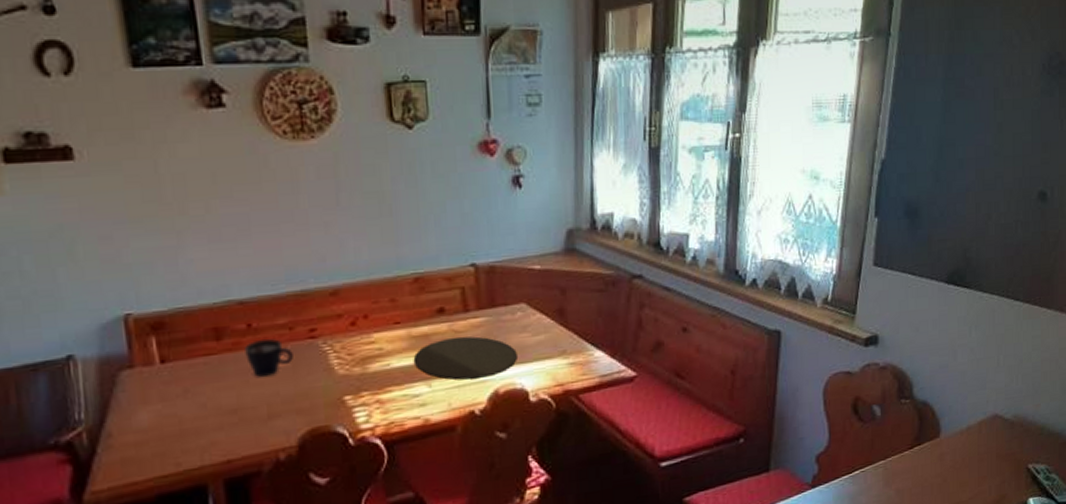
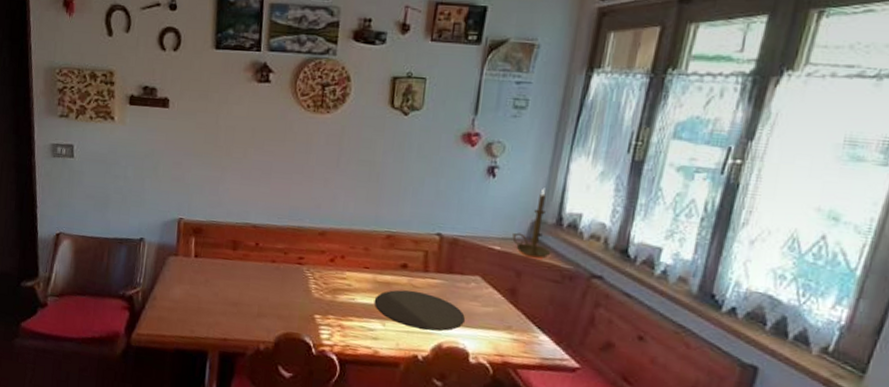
cup: present [245,338,293,377] -> none [250,256,284,285]
candle holder: none [550,191,591,271] -> present [512,188,551,259]

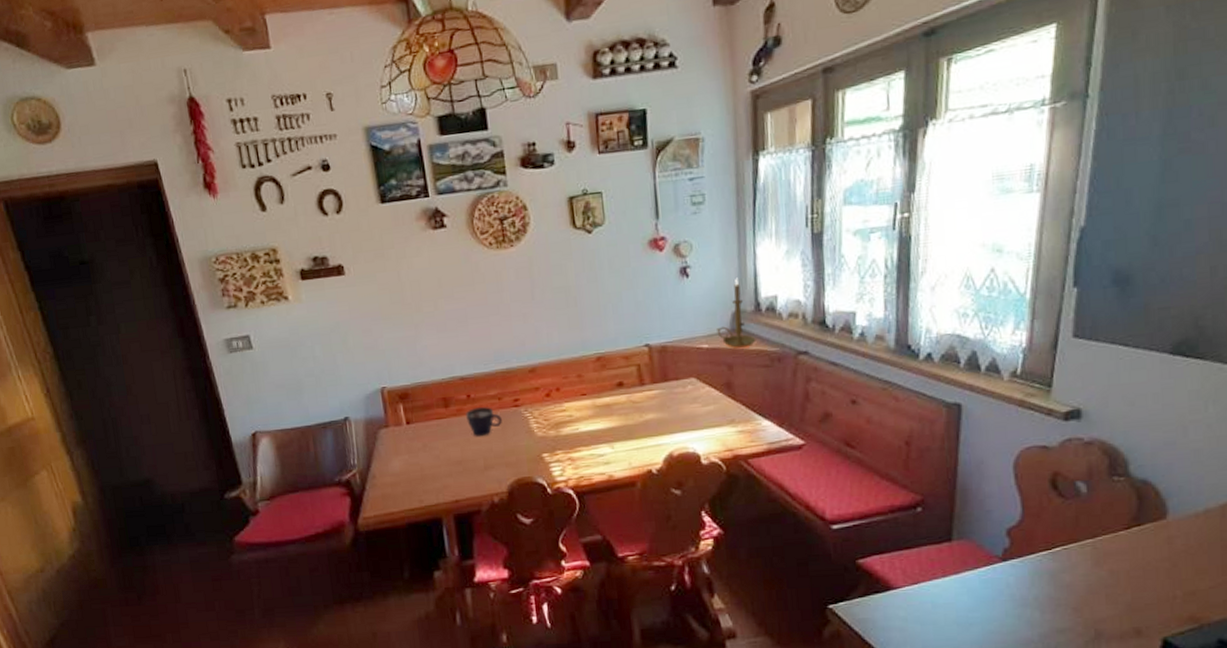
cup: none [250,256,284,285] -> present [466,406,502,436]
placemat: present [374,289,465,331] -> none [598,406,689,443]

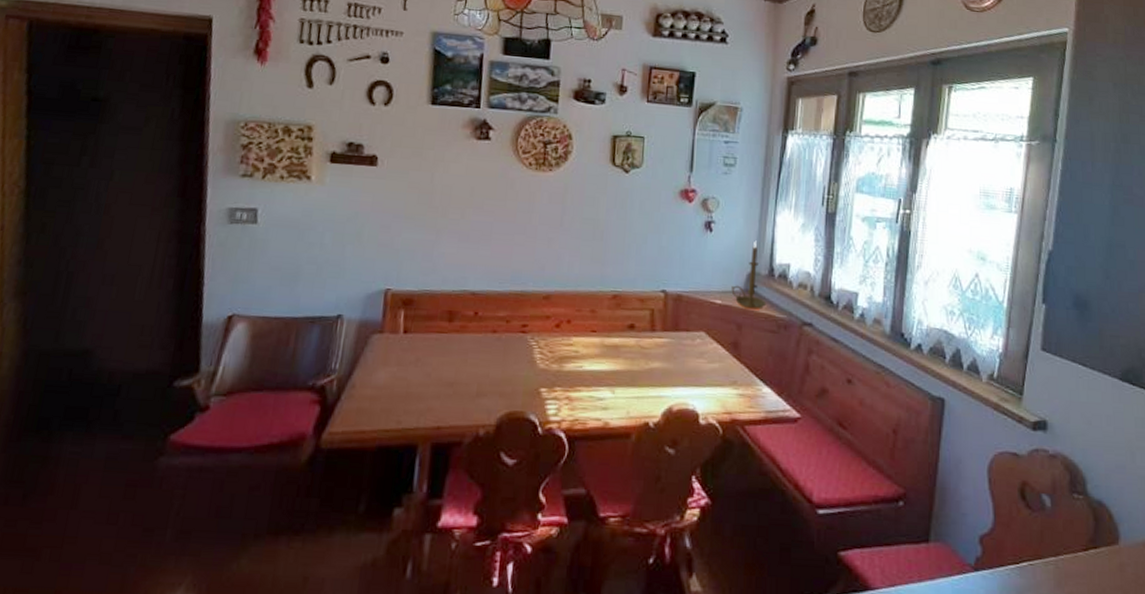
cup: present [466,406,502,436] -> none [468,326,506,359]

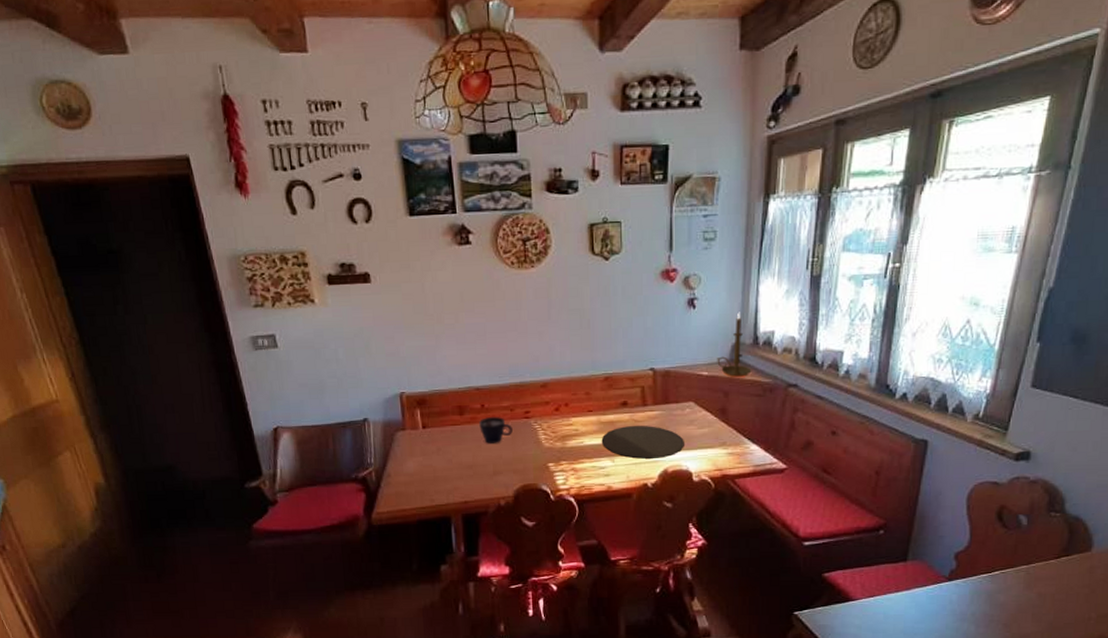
cup: none [468,326,506,359] -> present [479,416,513,444]
placemat: none [602,352,693,394] -> present [601,425,684,459]

